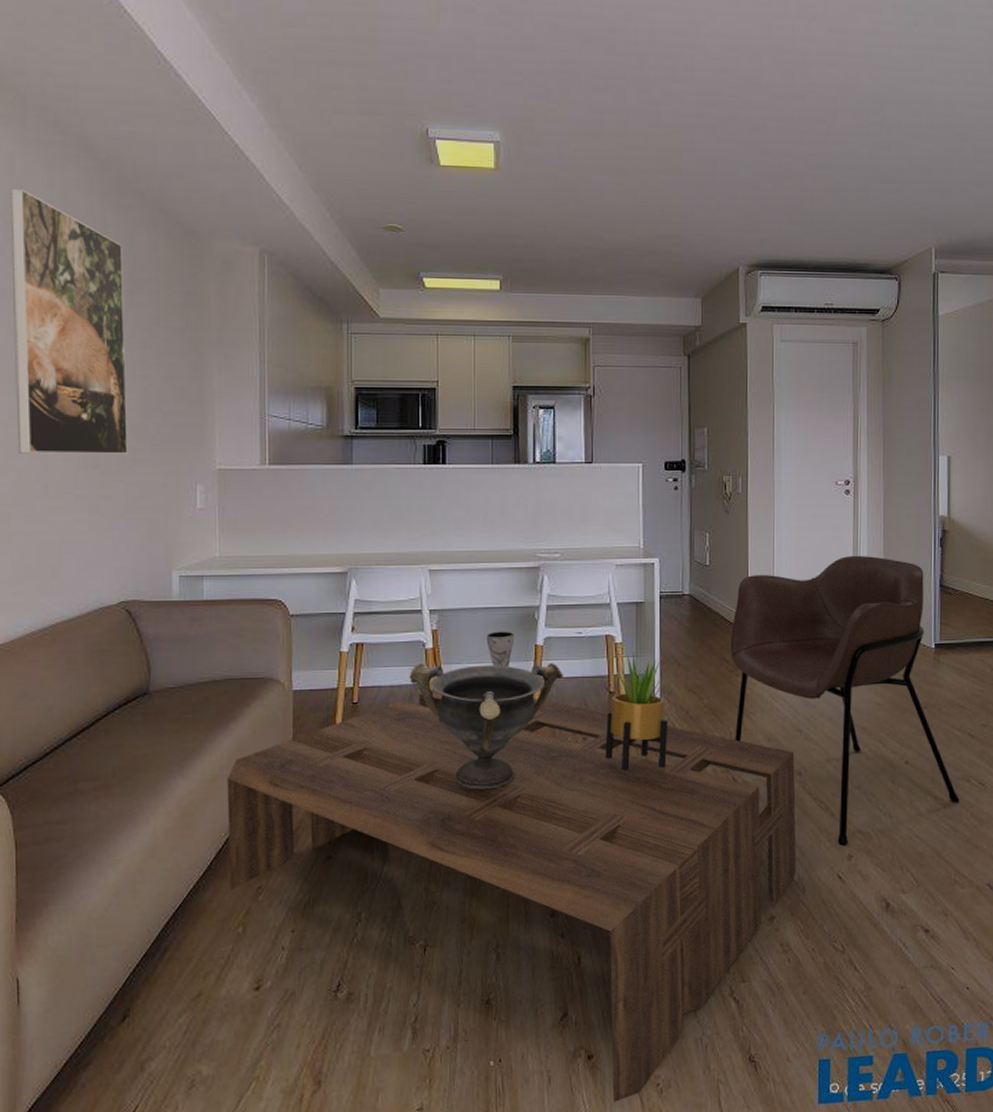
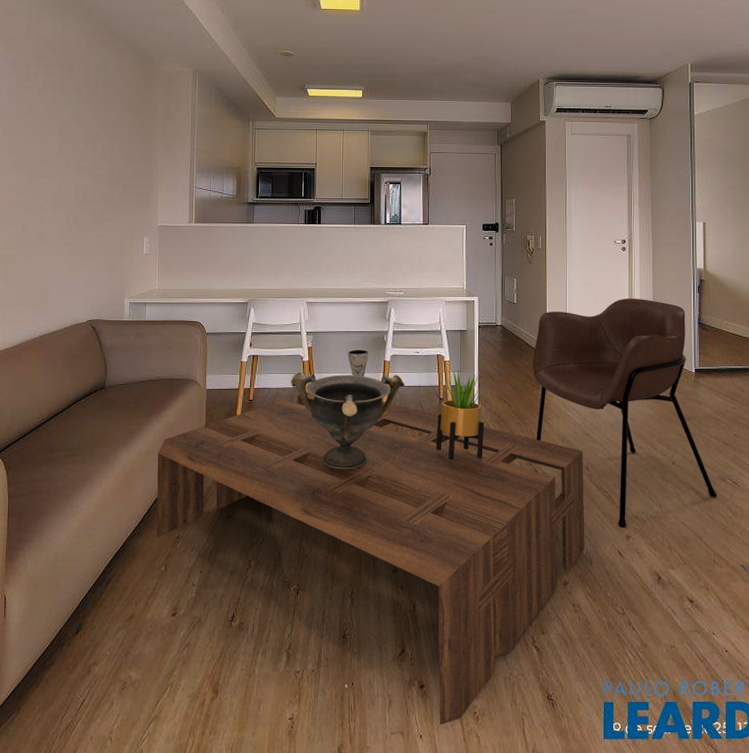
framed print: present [9,188,128,455] -> none [24,29,100,215]

